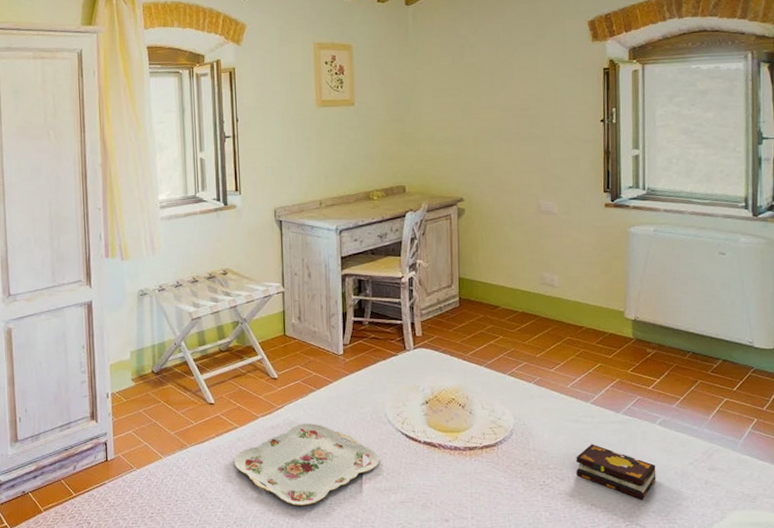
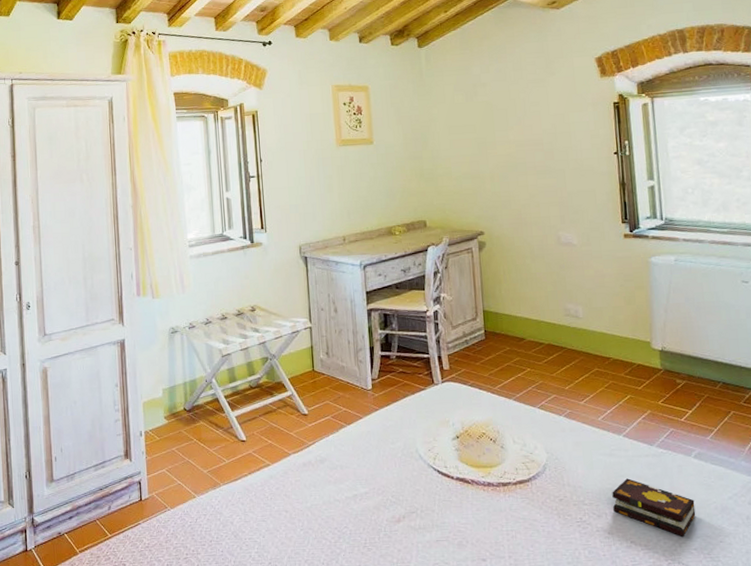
serving tray: present [234,423,379,506] -> none [267,460,413,546]

